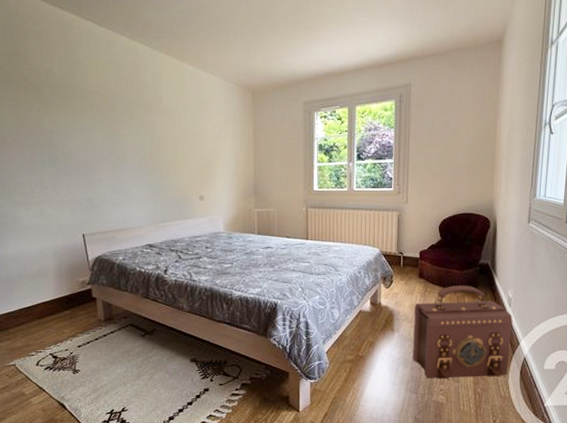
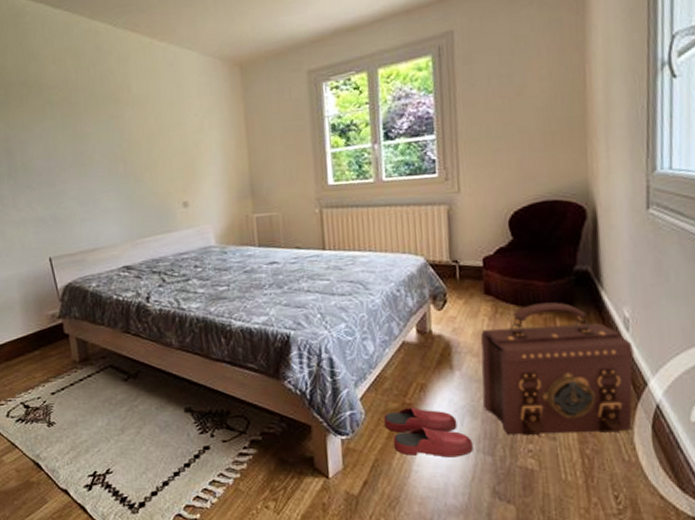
slippers: none [342,358,403,395] -> present [383,406,473,458]

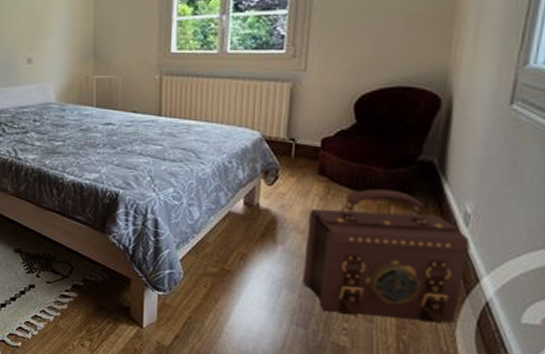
slippers: present [383,406,473,458] -> none [201,273,287,326]

